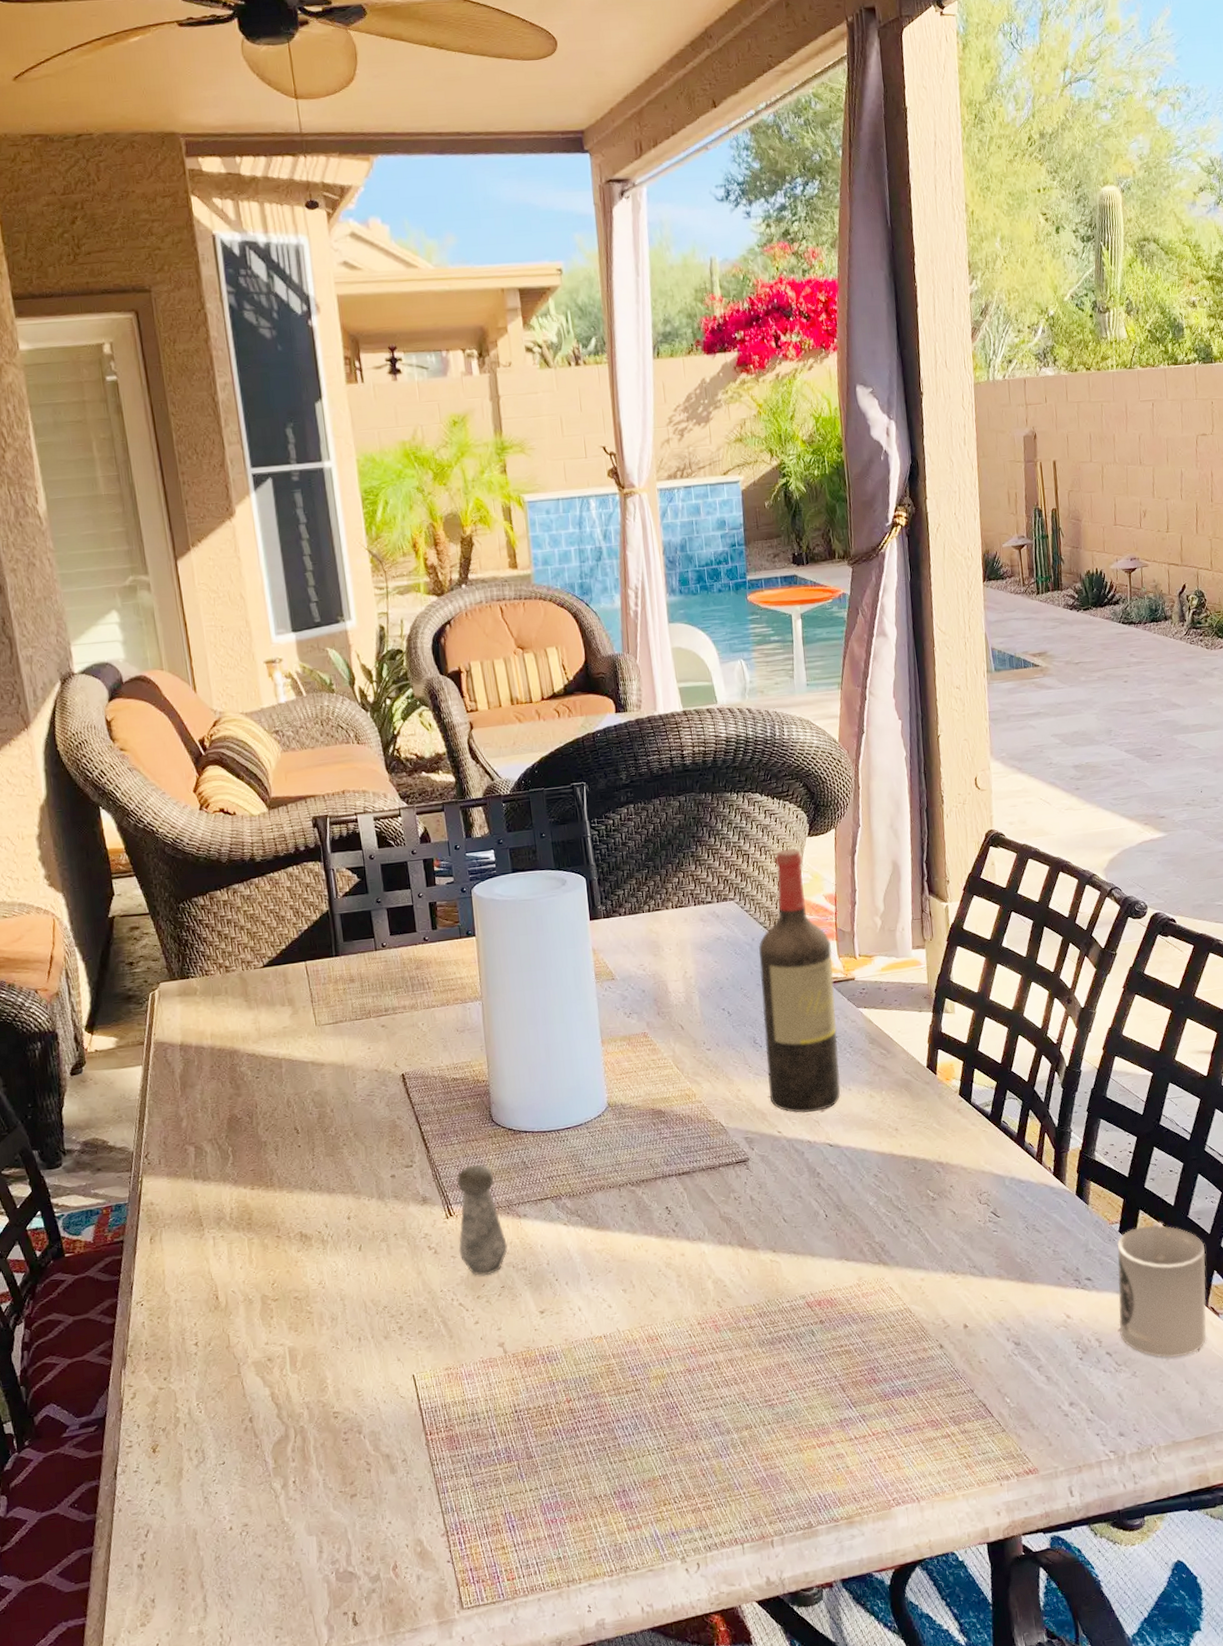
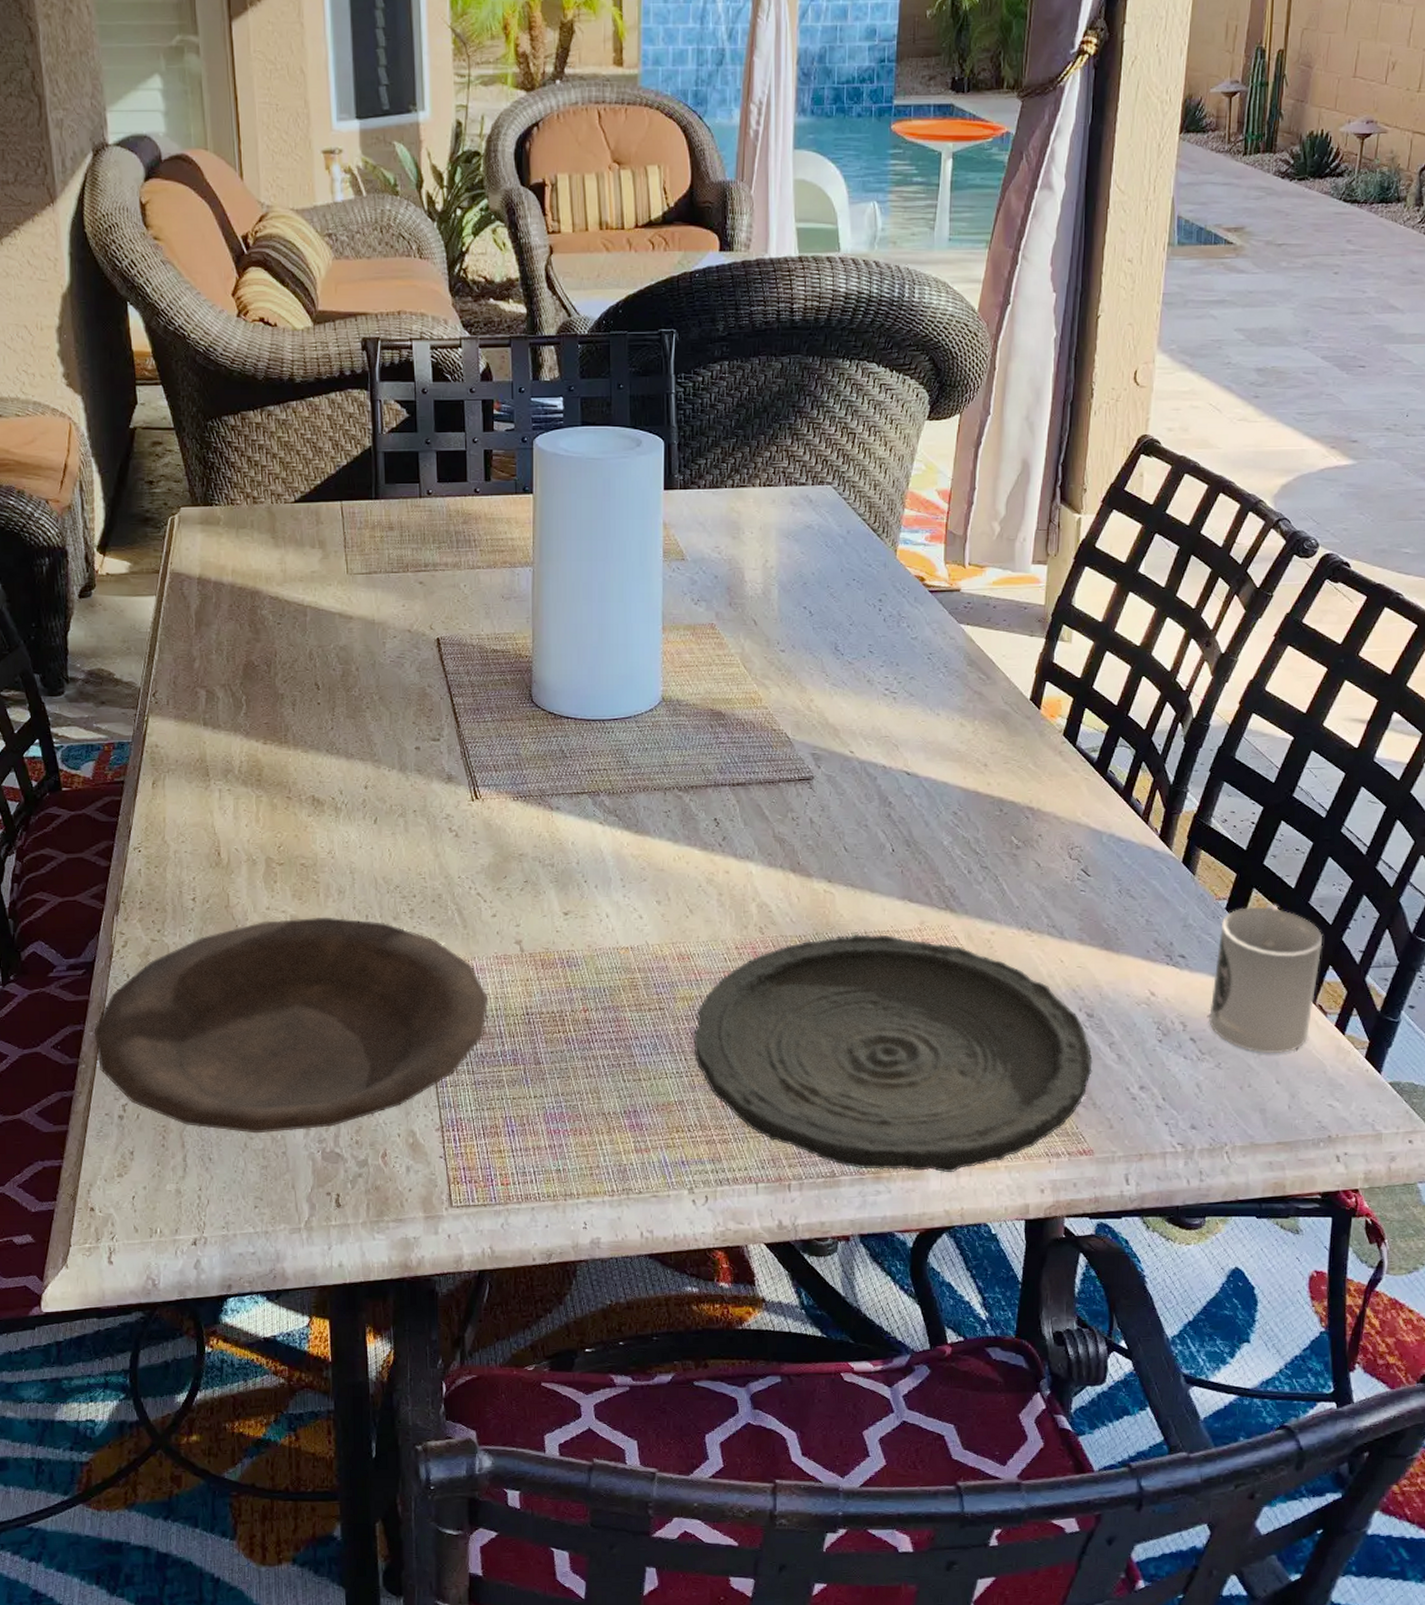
plate: none [110,1342,479,1566] -> present [95,917,488,1134]
salt shaker: present [457,1164,508,1276] -> none [482,746,535,868]
plate: none [669,1294,1027,1517] -> present [693,934,1093,1173]
wine bottle: present [759,848,841,1114] -> none [845,431,939,735]

